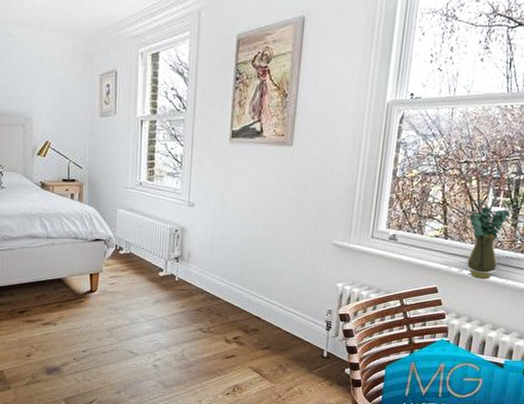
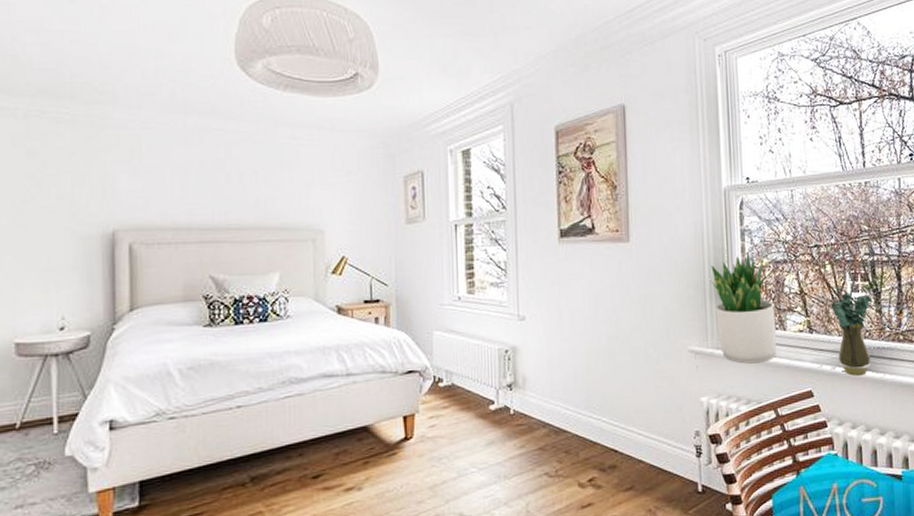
planter: none [361,163,417,260] -> present [710,253,777,364]

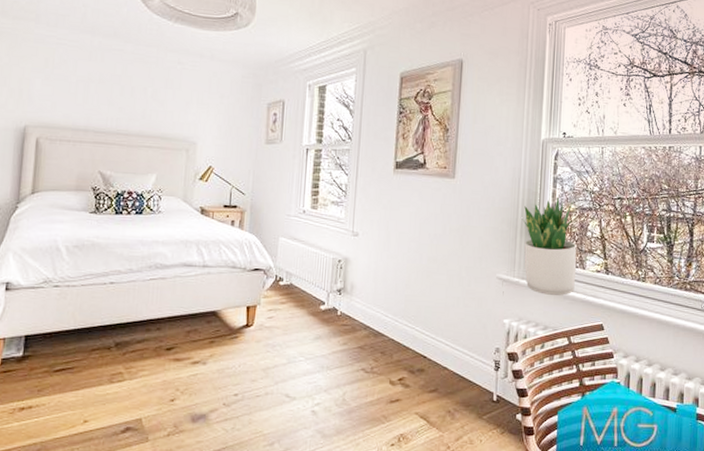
vase: present [830,290,873,377] -> none [627,239,666,317]

